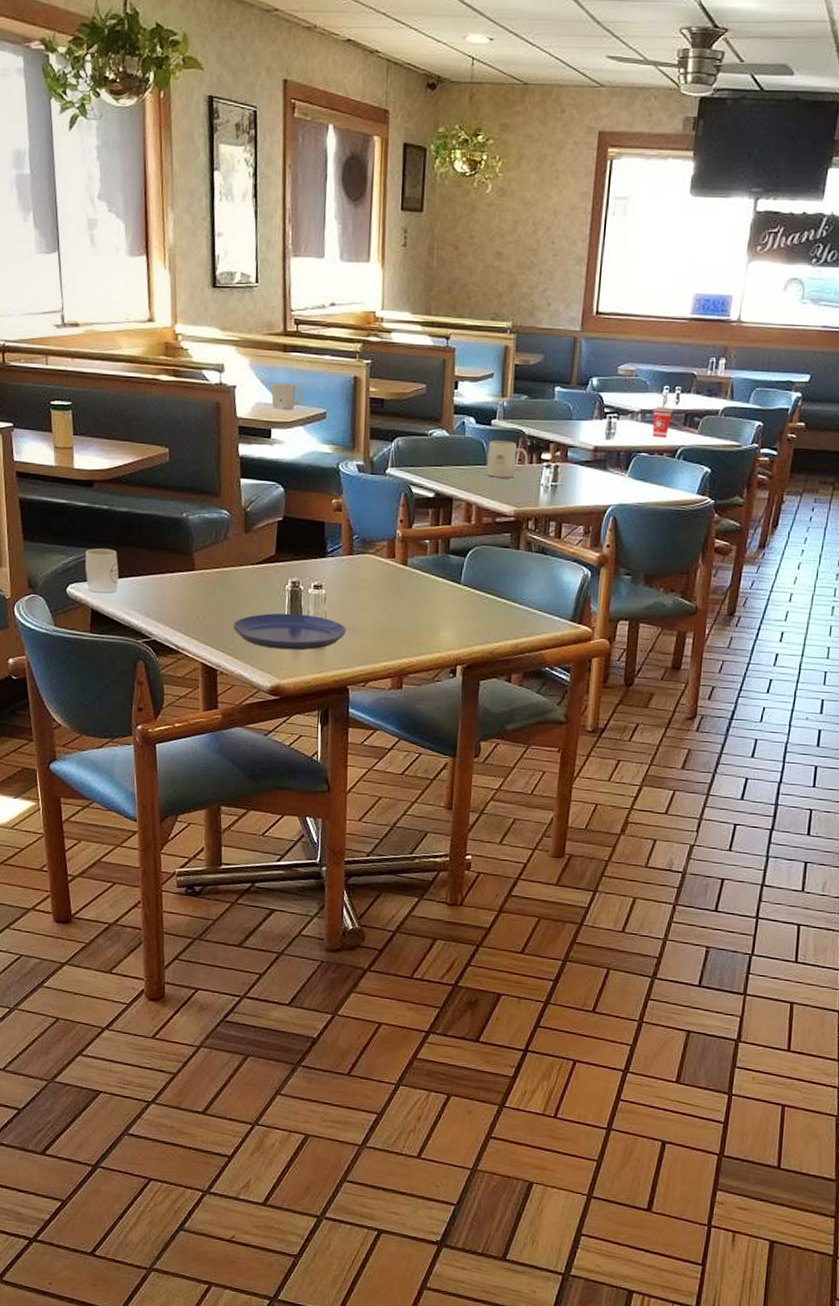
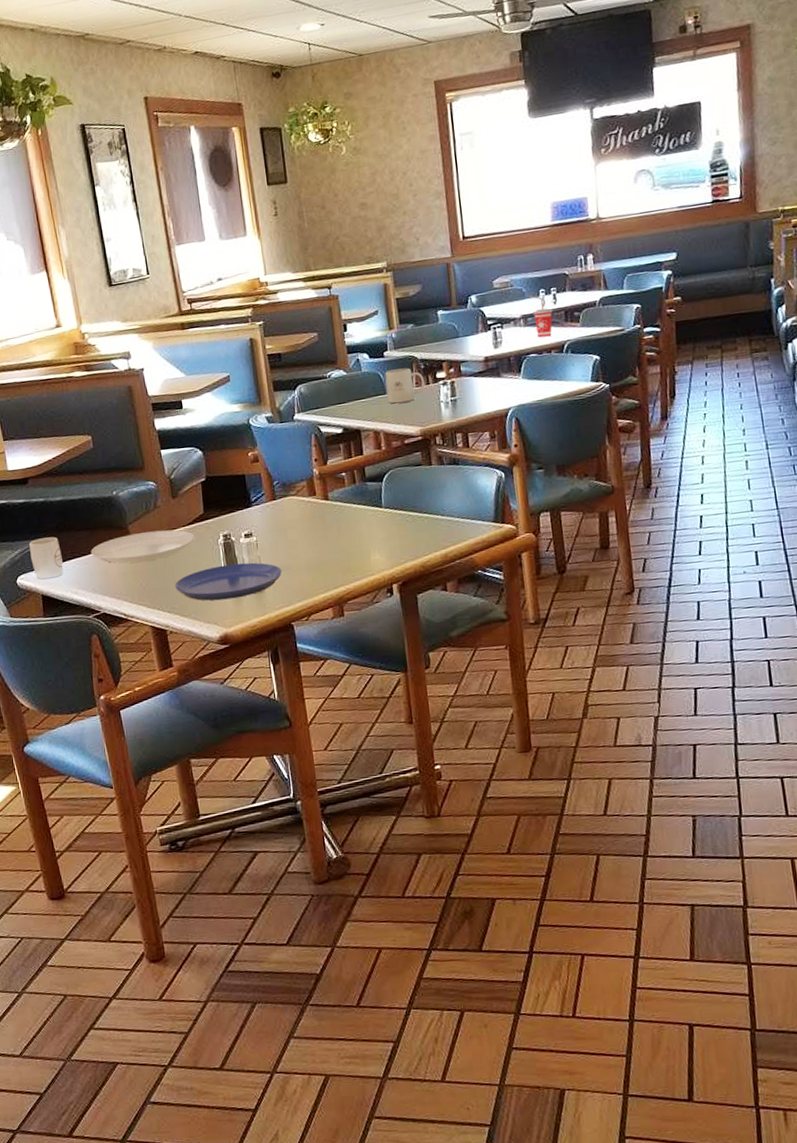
plate: none [150,562,262,594] -> present [90,529,195,564]
mug: present [271,383,303,410] -> none [176,356,206,382]

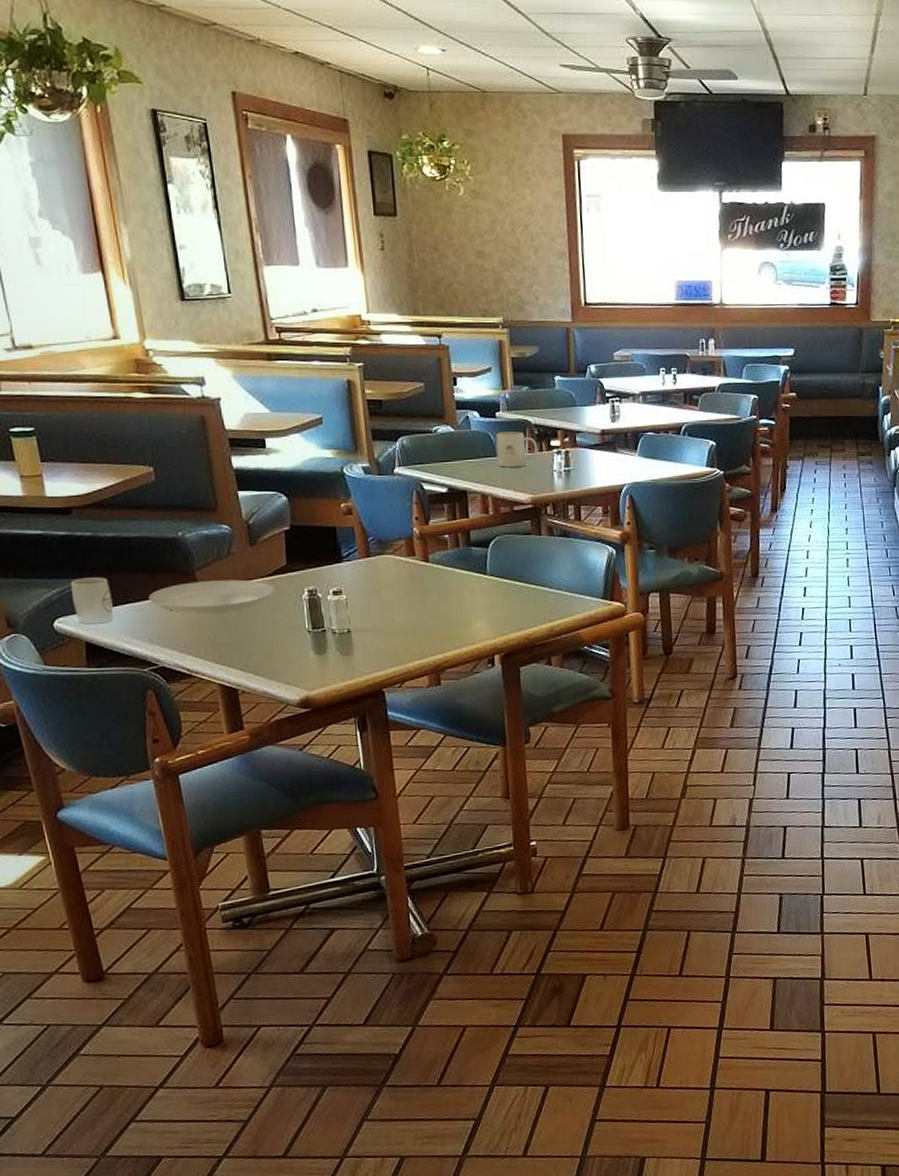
plate: present [175,562,282,601] -> none [249,622,374,661]
beverage cup: present [528,295,553,338] -> none [649,373,672,417]

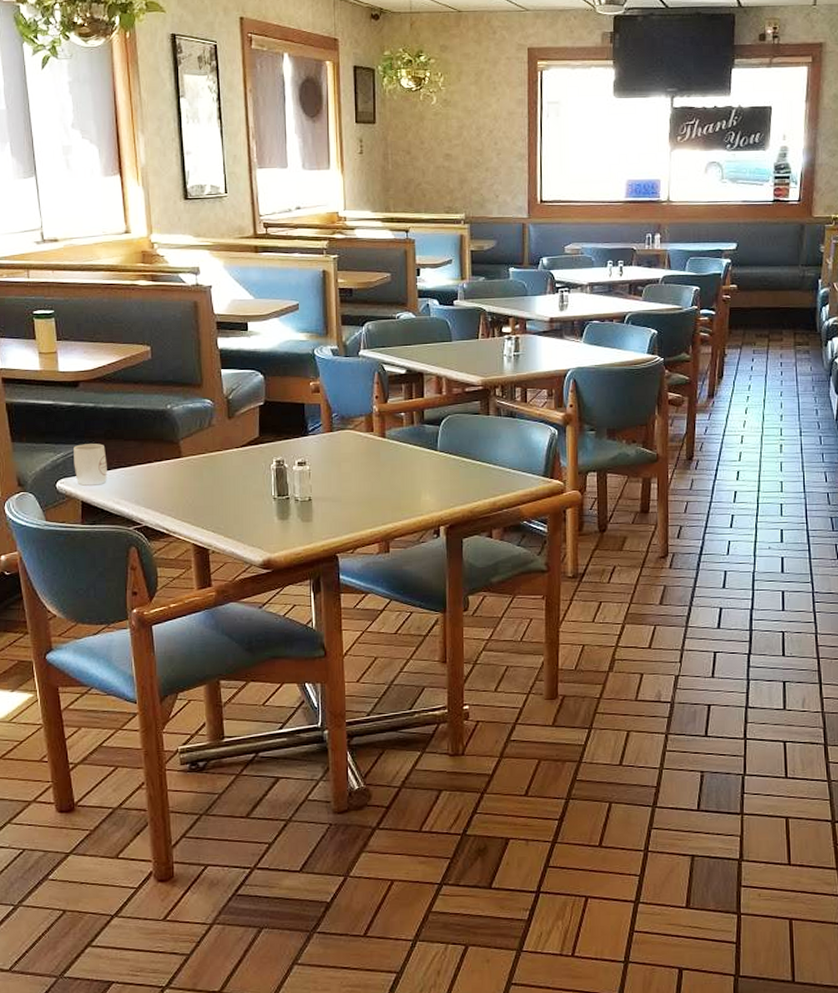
plate: present [148,579,275,614] -> none [138,449,247,479]
mug: present [495,431,539,468] -> none [451,318,491,352]

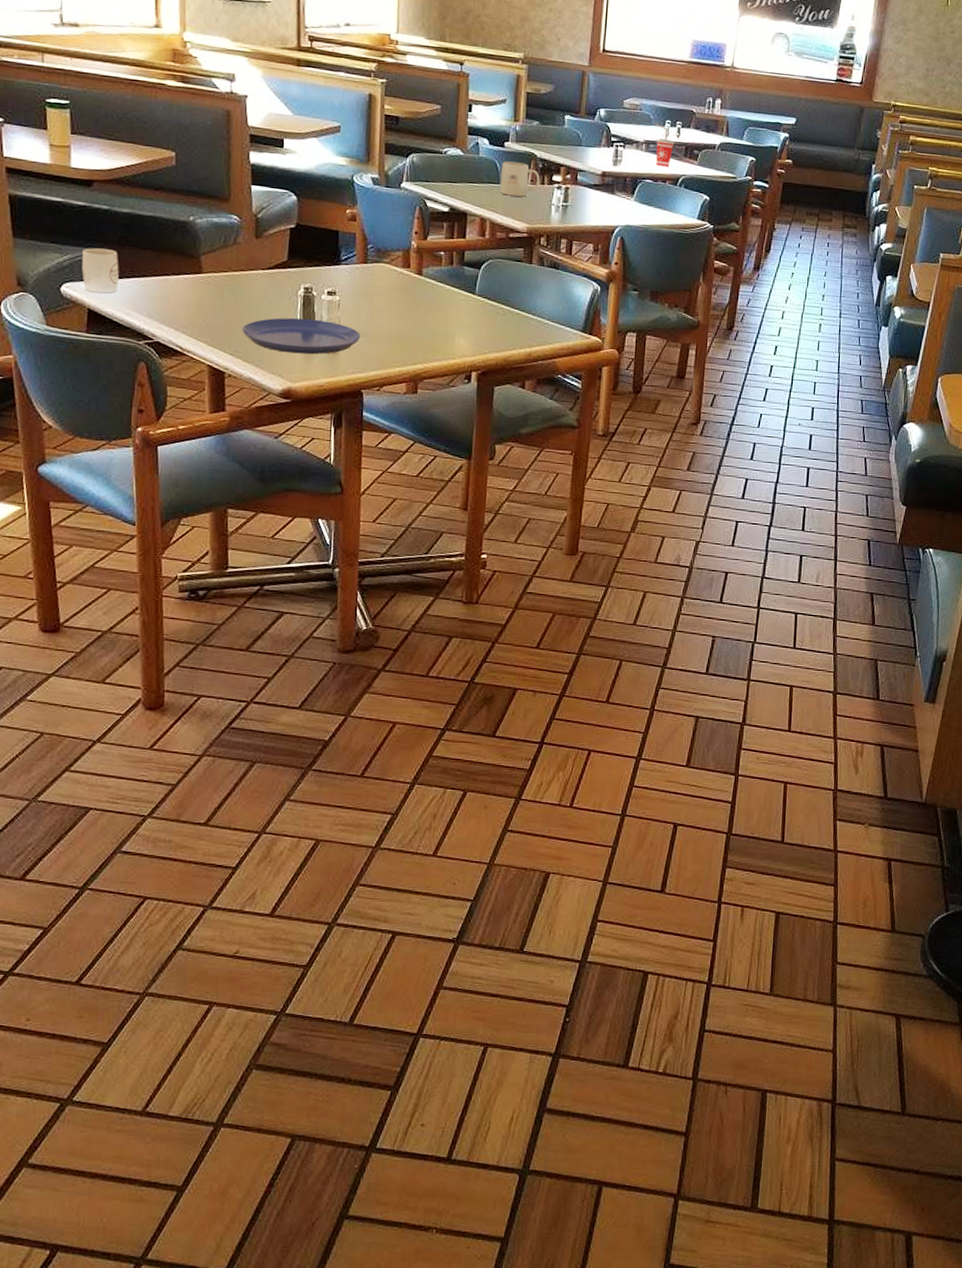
plate: none [222,490,332,525] -> present [242,317,361,355]
mug: none [451,318,491,352] -> present [499,161,541,197]
beverage cup: none [597,265,618,306] -> present [655,123,675,167]

